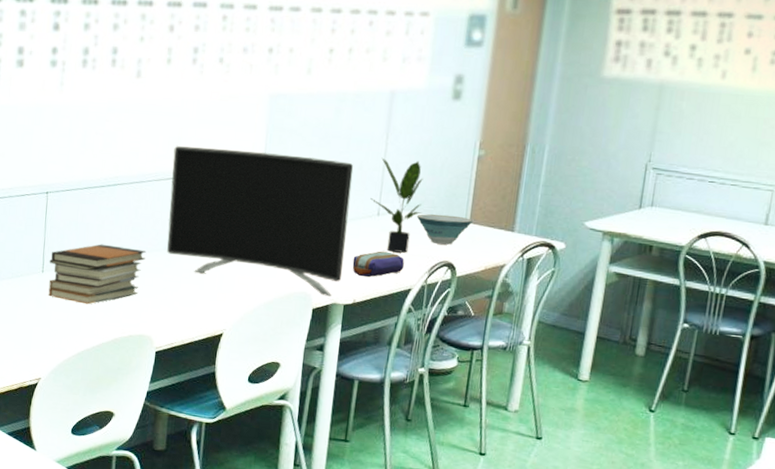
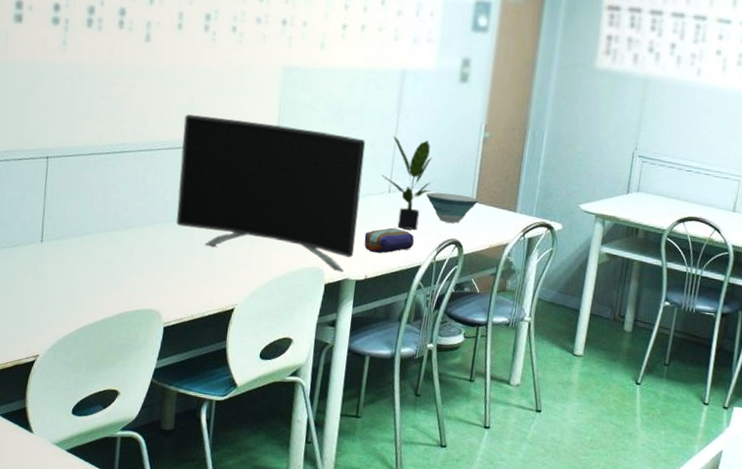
book stack: present [48,244,146,305] -> none [47,213,155,277]

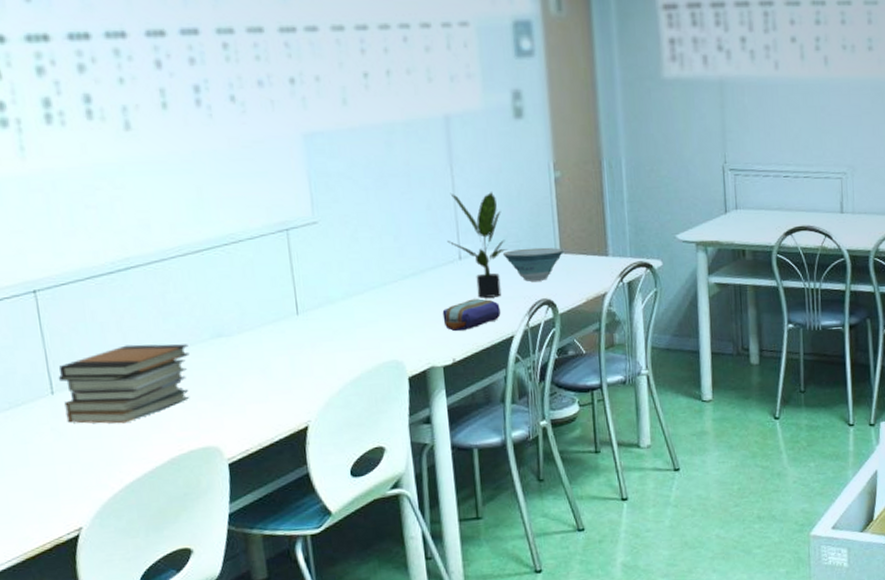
book stack: none [47,213,155,277] -> present [58,344,190,424]
monitor: present [176,114,366,272] -> none [196,203,435,361]

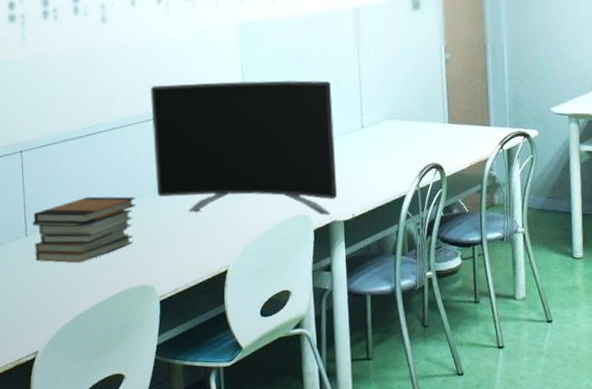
monitor: none [196,203,435,361] -> present [150,80,338,215]
pencil case: present [442,298,501,332] -> none [345,162,395,191]
potted plant: present [447,192,507,298] -> none [352,71,403,162]
bowl: present [502,247,564,282] -> none [398,118,452,148]

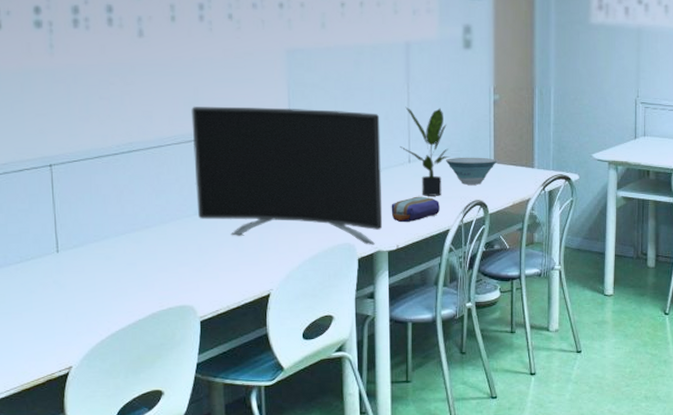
book stack: present [32,196,136,263] -> none [63,215,176,281]
pencil case: none [345,162,395,191] -> present [391,196,440,223]
potted plant: none [352,71,403,162] -> present [400,106,450,196]
bowl: none [398,118,452,148] -> present [445,157,497,185]

